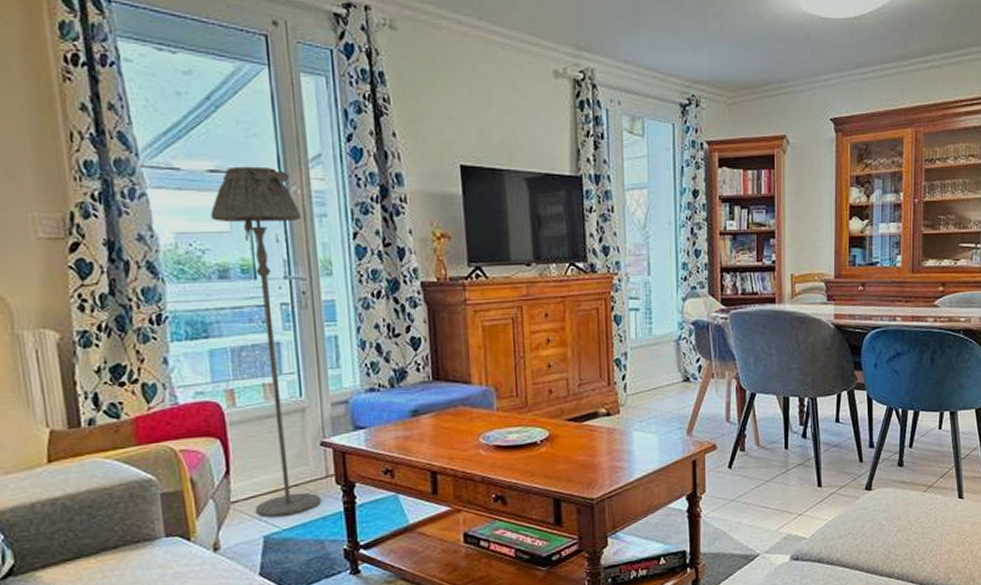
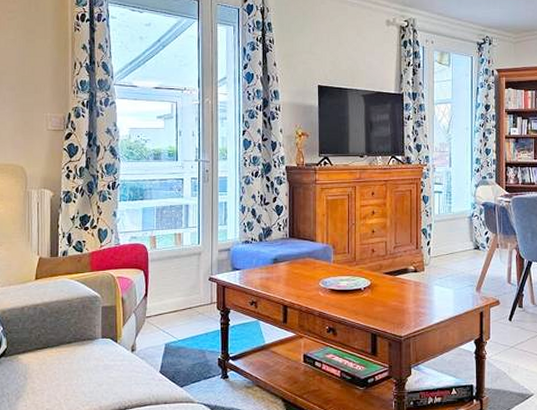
floor lamp: present [210,166,321,518] -> none [153,85,210,331]

